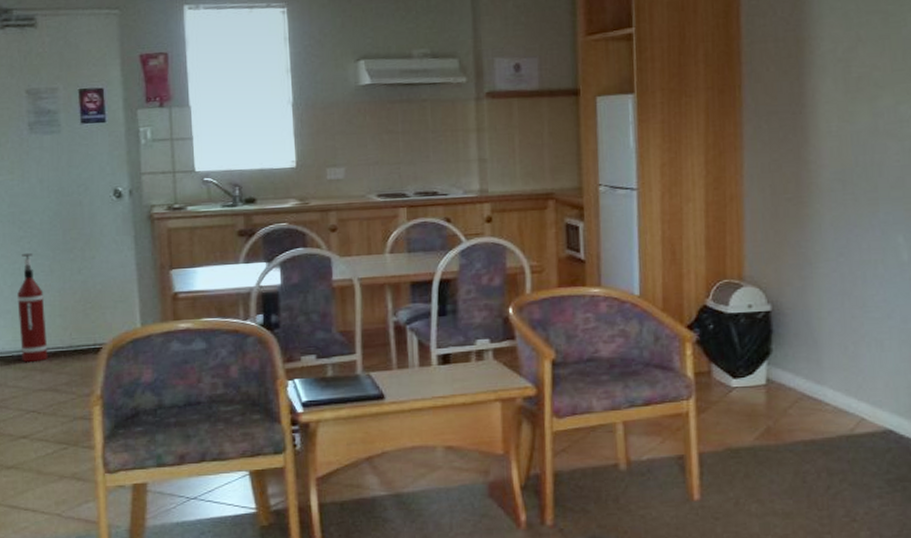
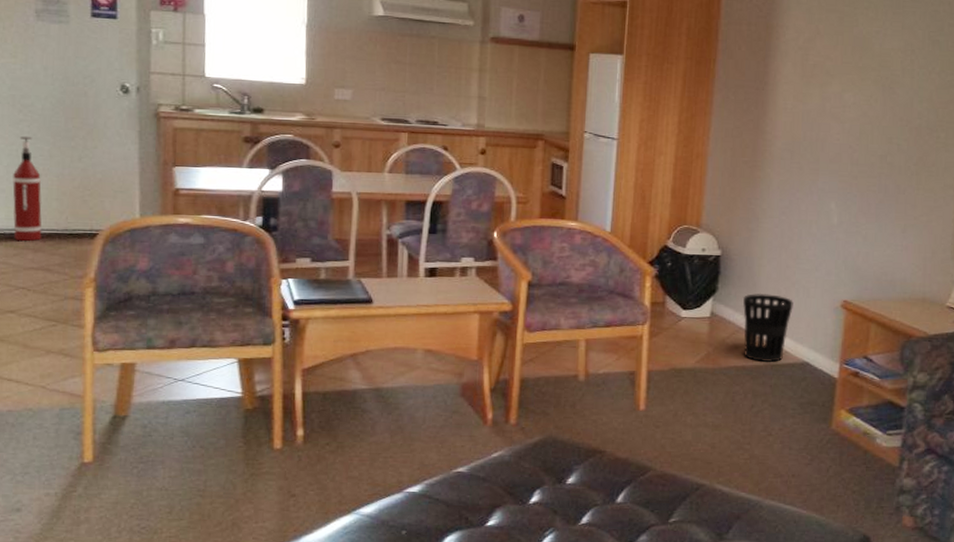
wastebasket: none [804,351,866,433] -> present [743,294,793,362]

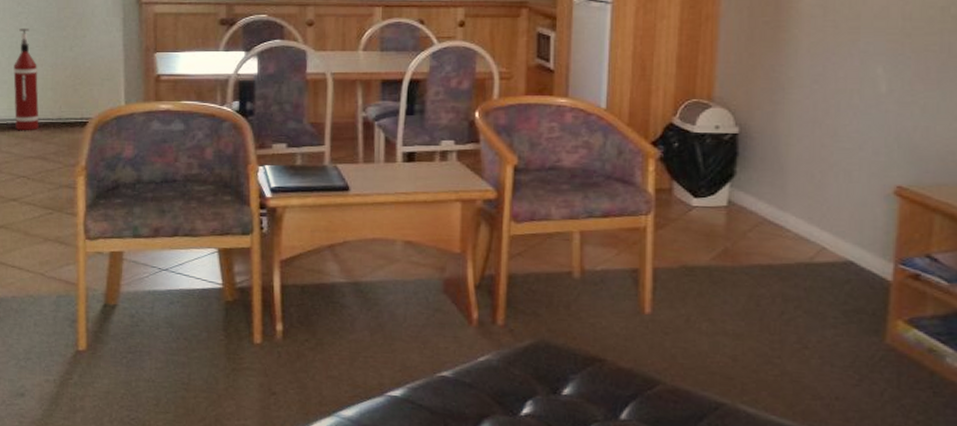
wastebasket: present [743,294,793,362] -> none [768,178,832,260]

